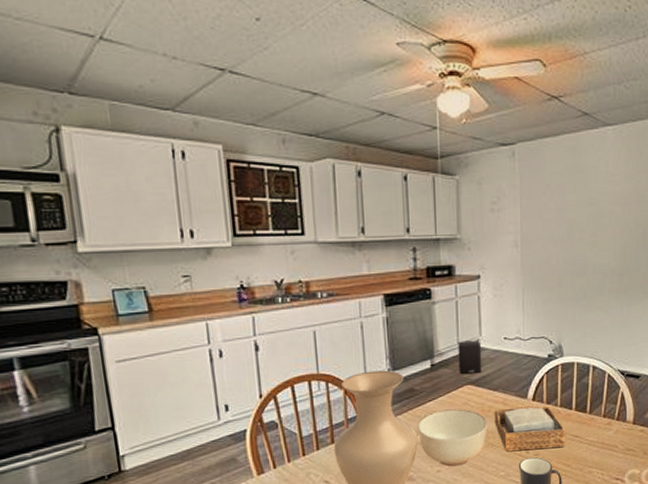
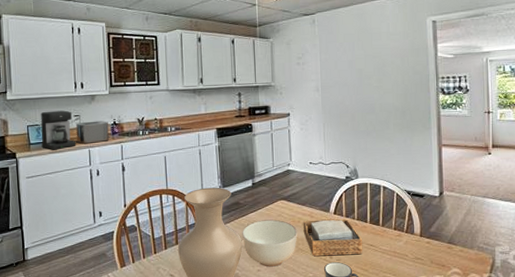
coffee maker: none [131,268,188,324] -> present [41,110,76,150]
toaster: none [185,283,236,316] -> present [75,121,110,145]
pedal bin: present [458,340,482,374] -> none [273,164,293,191]

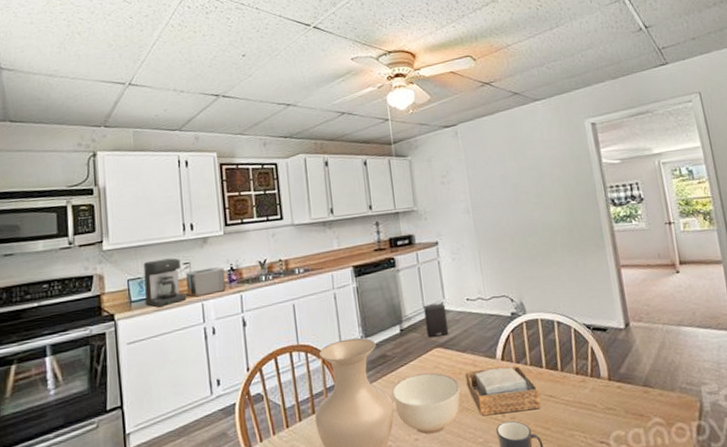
pedal bin: none [273,164,293,191] -> present [423,303,449,337]

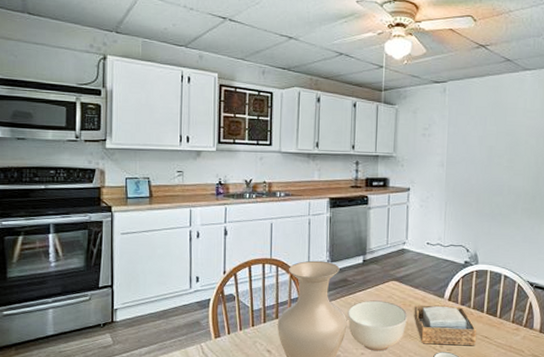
coffee maker: present [143,258,187,308] -> none [139,164,177,207]
toaster: present [185,267,227,298] -> none [177,178,214,204]
pedal bin: present [423,303,449,337] -> none [386,242,407,271]

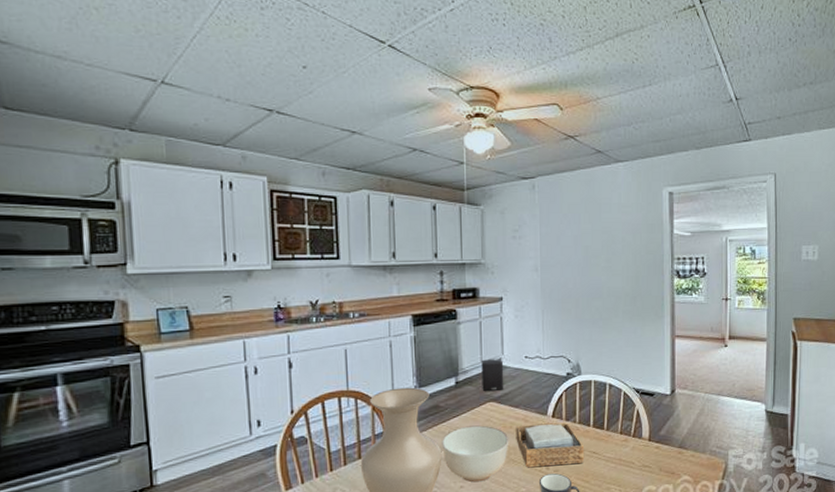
pedal bin: none [386,242,407,271] -> present [481,359,504,391]

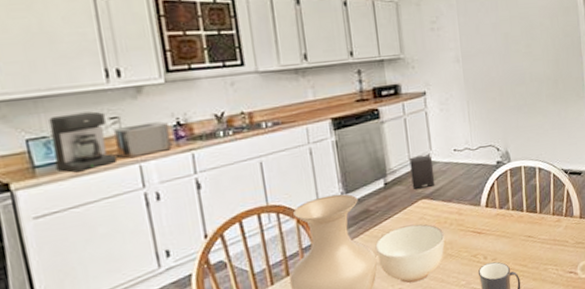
coffee maker: none [176,289,226,342] -> present [49,111,118,173]
toaster: none [225,303,273,334] -> present [113,121,173,159]
napkin holder: present [516,422,585,468] -> none [450,210,521,261]

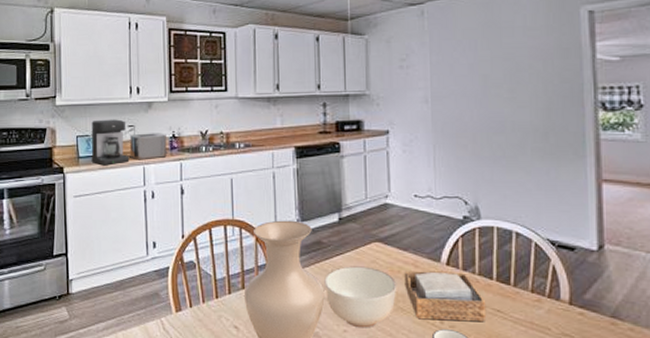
pedal bin: present [409,154,435,189] -> none [366,196,391,230]
napkin holder: none [450,210,521,261] -> present [404,270,487,322]

